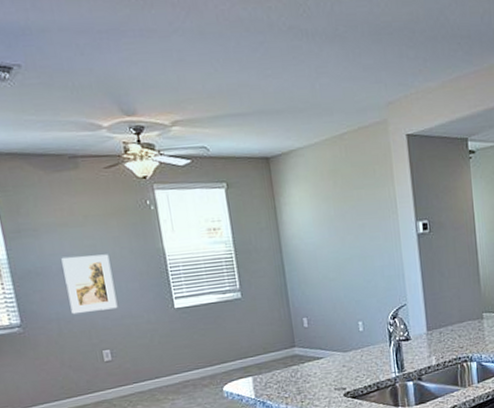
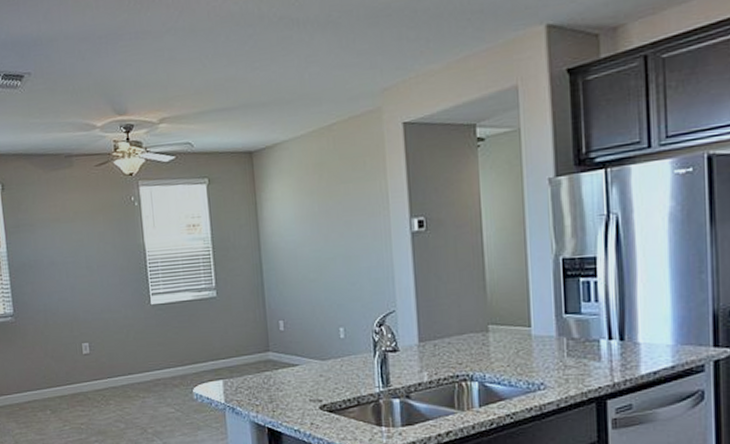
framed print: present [61,254,118,315] -> none [52,249,99,307]

